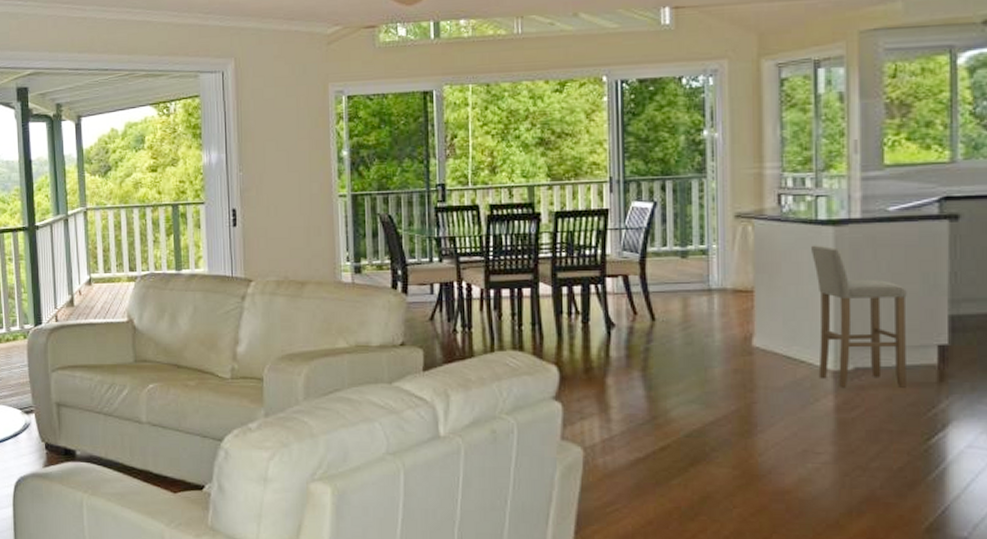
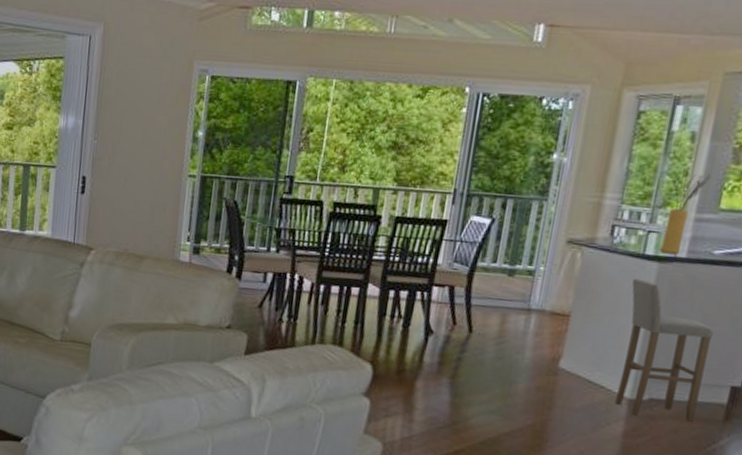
vase: none [830,131,868,217] -> present [660,170,711,256]

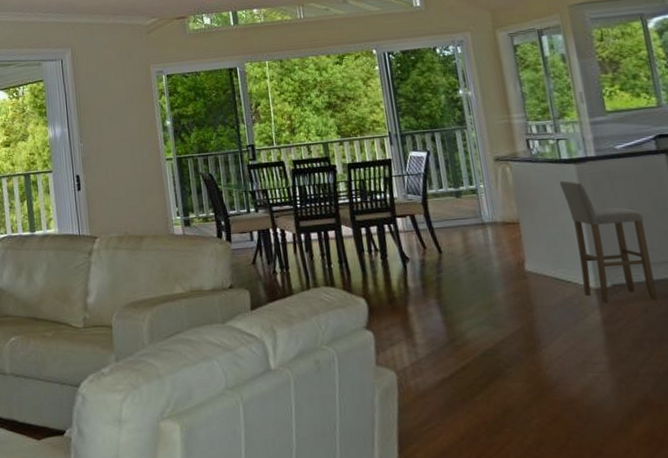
vase: present [660,170,711,256] -> none [561,85,590,157]

